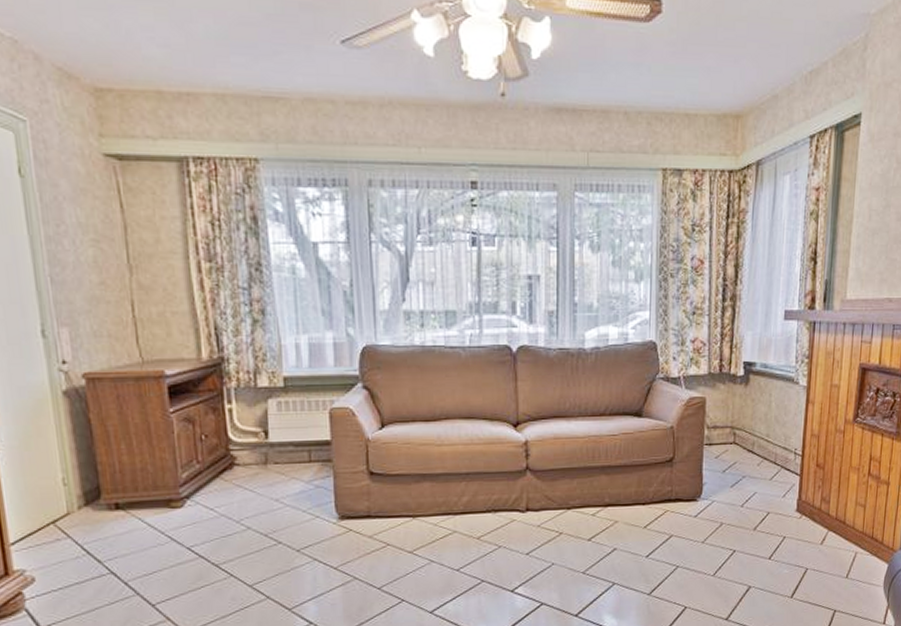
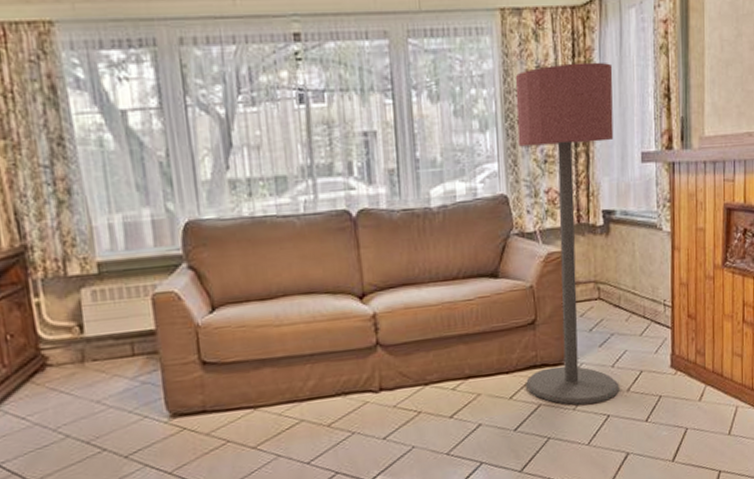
floor lamp: none [660,223,764,540] -> present [515,62,620,405]

